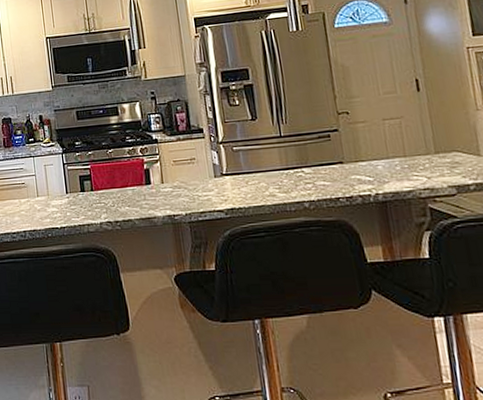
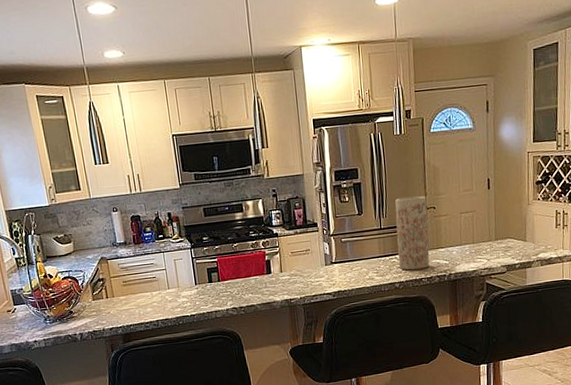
vase: none [296,99,348,187] -> present [395,196,430,271]

